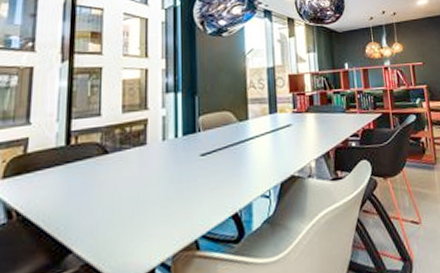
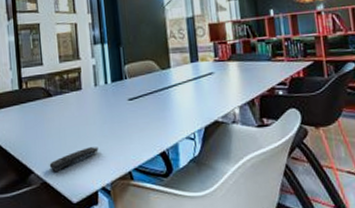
remote control: none [95,213,161,248] -> present [49,147,99,171]

